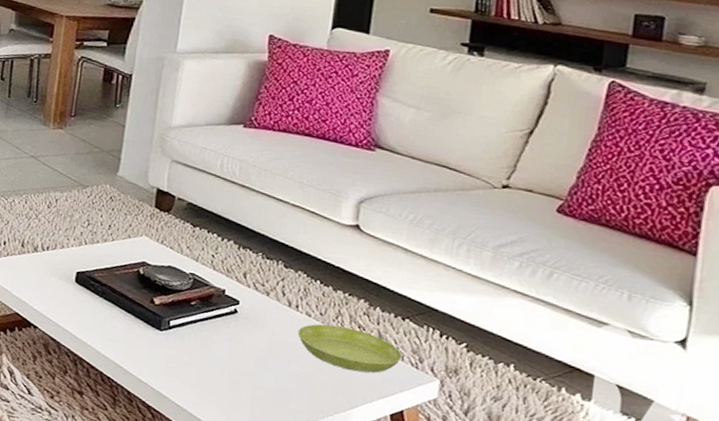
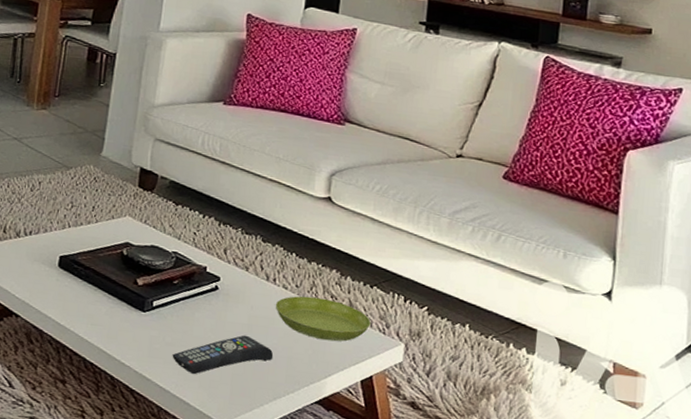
remote control: none [189,359,296,396] -> present [172,335,274,375]

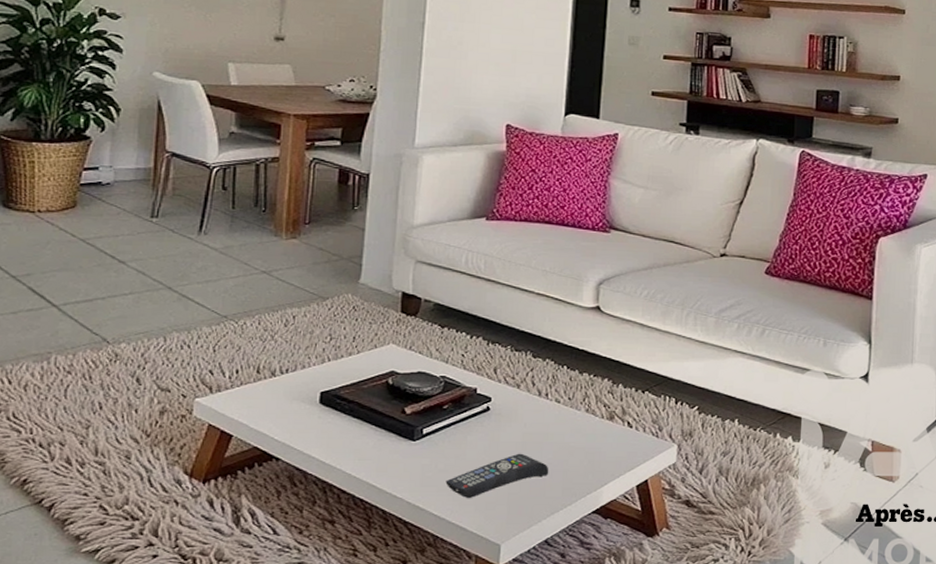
saucer: present [275,296,371,342] -> none [548,408,644,450]

